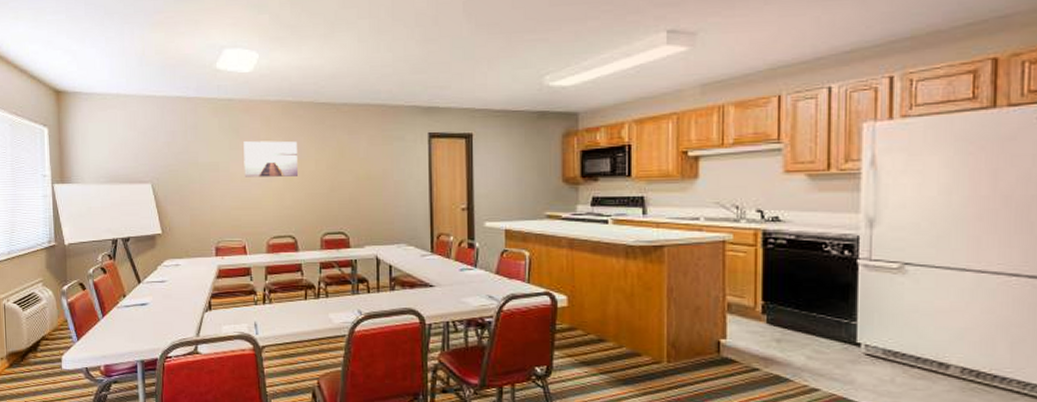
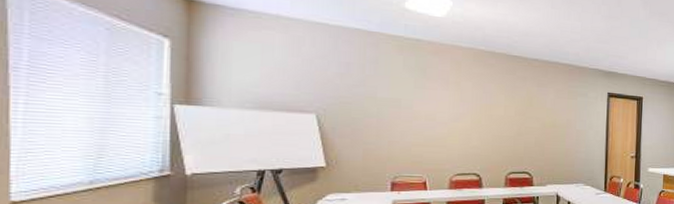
wall art: present [243,140,299,177] -> none [429,82,488,119]

